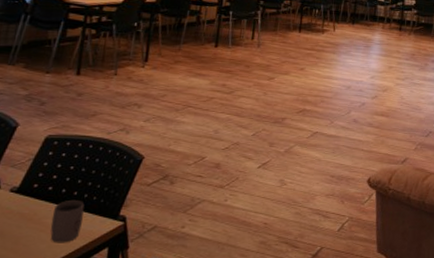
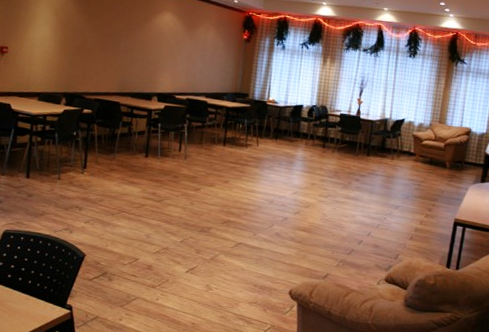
mug: present [50,199,85,243] -> none [11,287,38,324]

